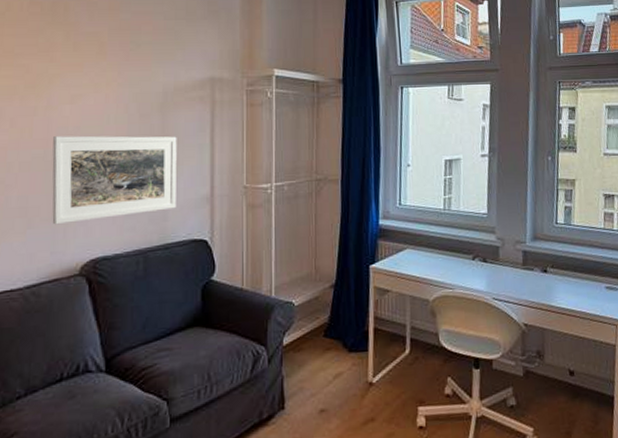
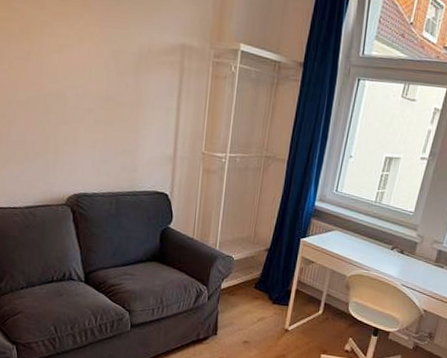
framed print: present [52,135,177,225] -> none [44,82,148,163]

